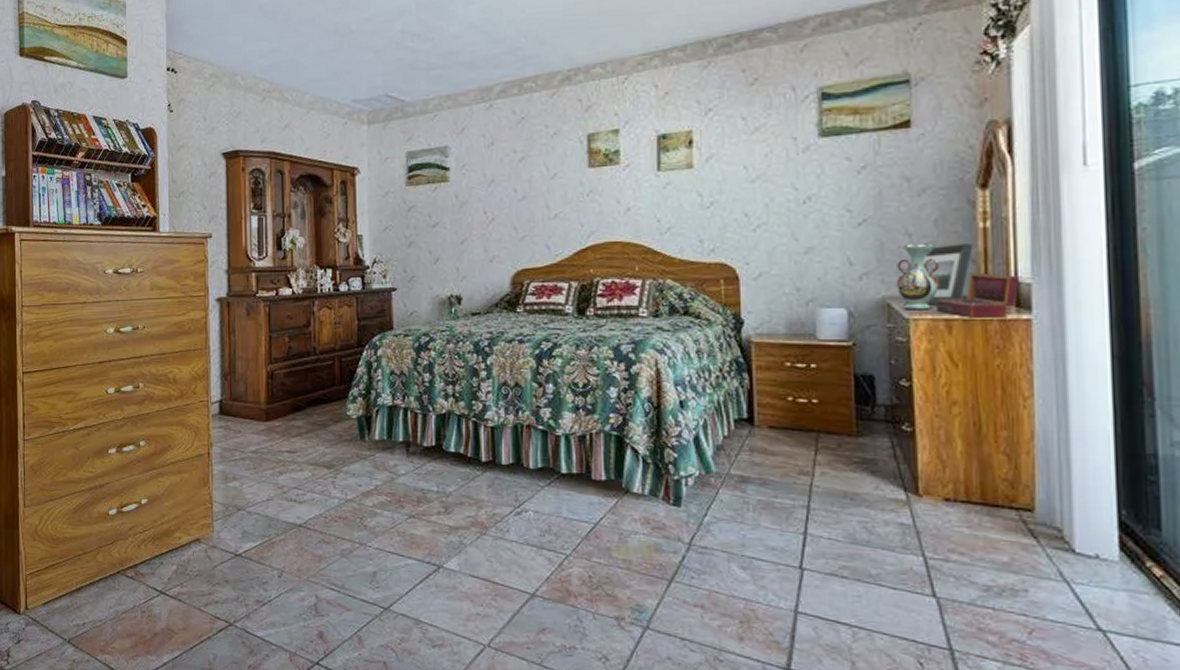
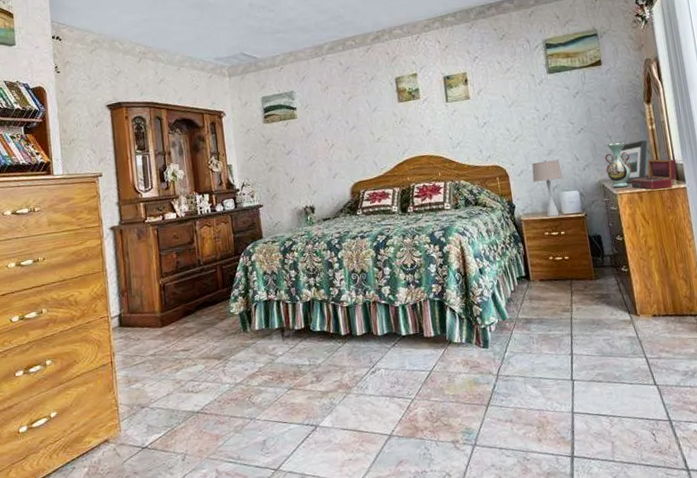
table lamp: none [775,261,824,341] -> present [531,160,563,217]

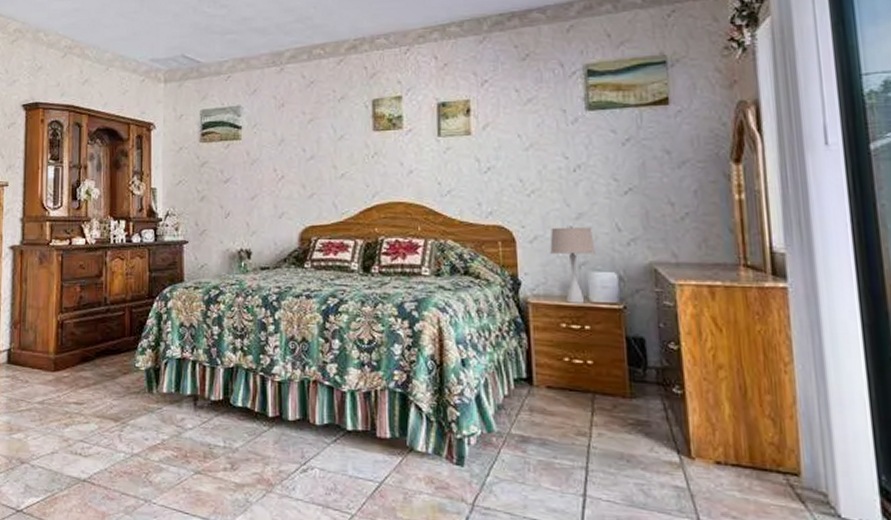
decorative vase: present [605,142,632,188] -> none [661,213,702,276]
picture frame: present [613,140,648,185] -> none [671,214,730,273]
wooden box: present [631,159,677,190] -> none [699,241,774,285]

